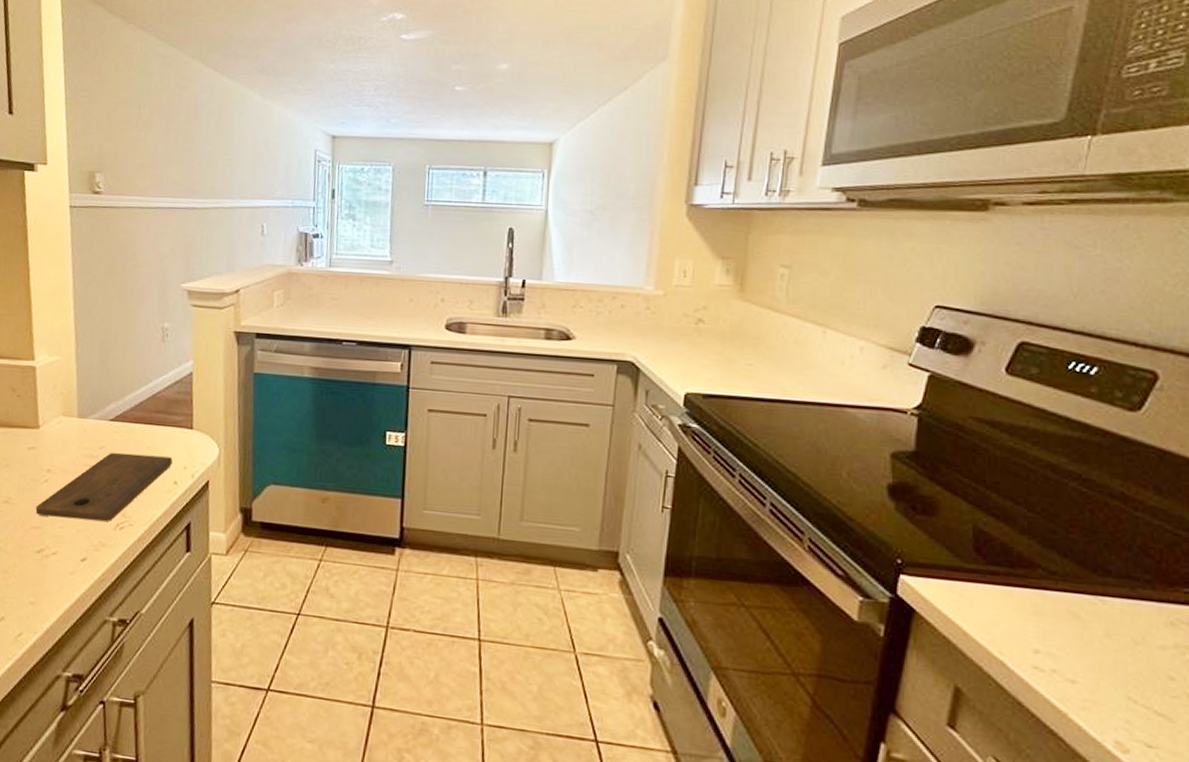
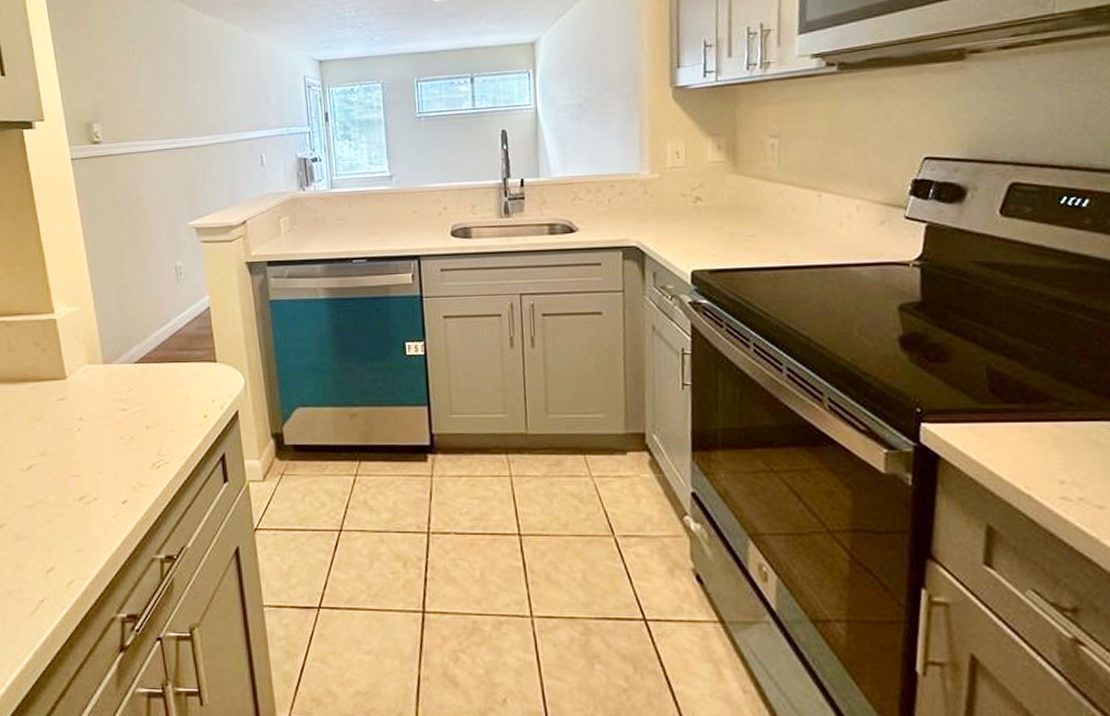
cutting board: present [35,452,173,521] -> none [72,392,200,464]

